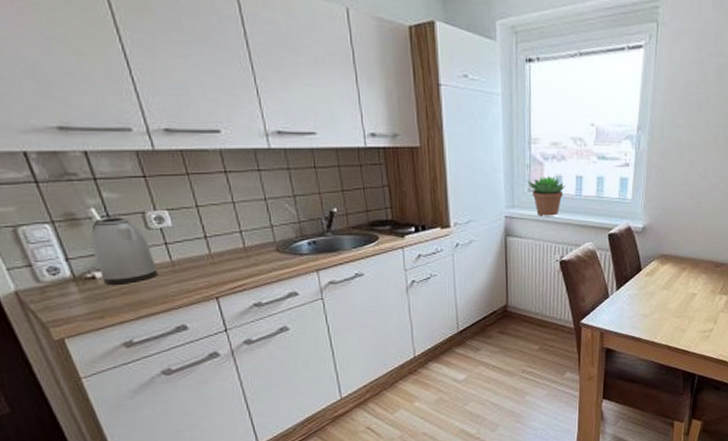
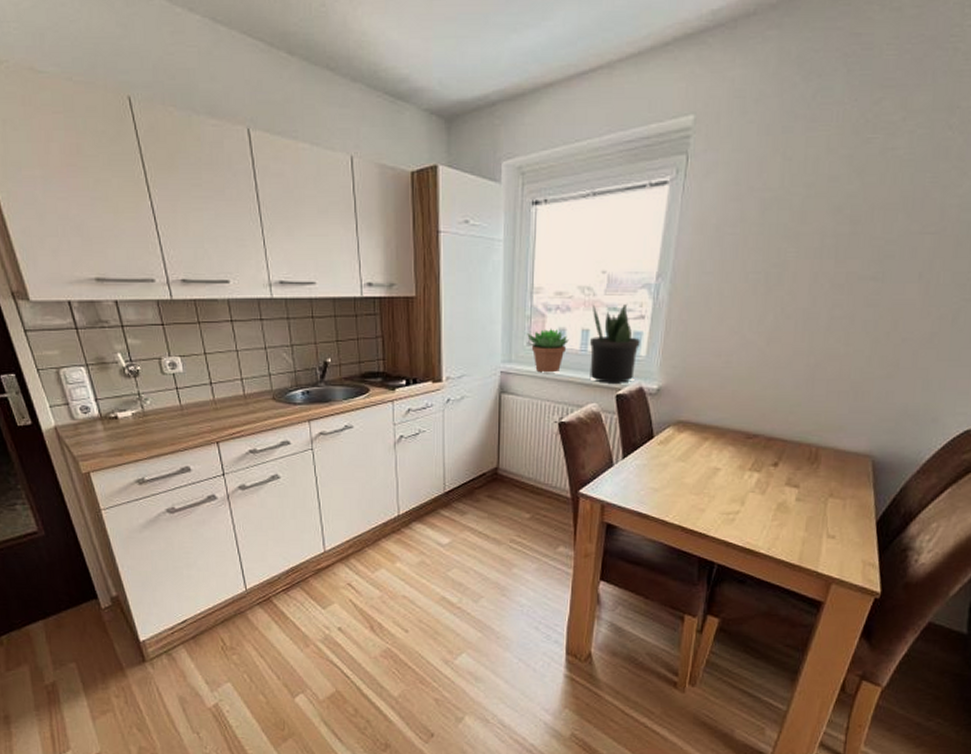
kettle: present [90,217,159,285] -> none [116,362,169,425]
planter: none [583,152,626,224] -> present [589,303,640,383]

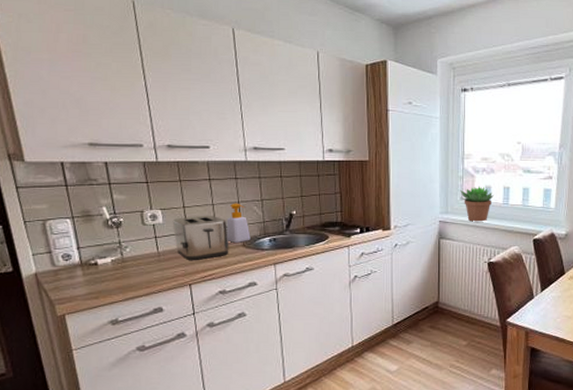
toaster: none [193,363,258,416] -> present [172,215,229,261]
soap bottle: none [253,349,281,397] -> present [226,203,251,244]
planter: present [589,303,640,383] -> none [510,166,550,230]

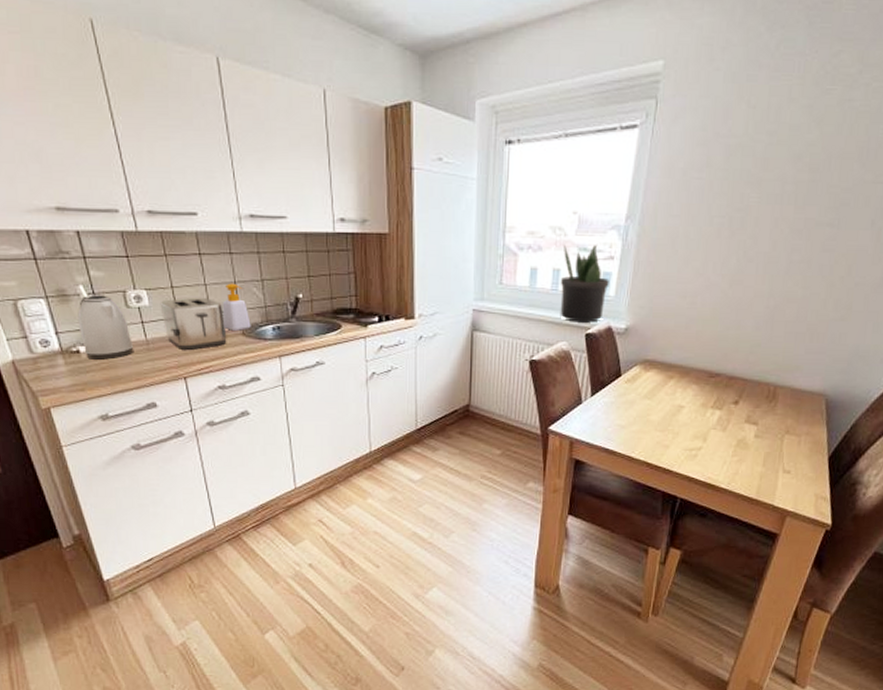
kettle: none [98,215,147,270] -> present [78,295,134,360]
succulent plant: present [460,186,494,222] -> none [499,267,540,311]
planter: none [510,166,550,230] -> present [560,243,609,323]

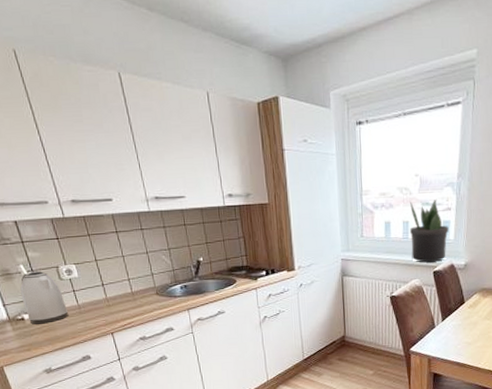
toaster: present [160,297,227,351] -> none [87,266,144,311]
soap bottle: present [222,283,251,332] -> none [138,253,163,293]

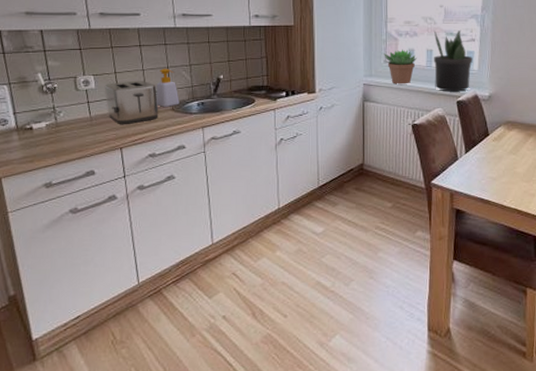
kettle: present [20,271,69,325] -> none [34,81,79,135]
toaster: none [87,266,144,311] -> present [104,80,159,125]
soap bottle: none [138,253,163,293] -> present [156,68,180,108]
succulent plant: none [360,222,393,258] -> present [384,49,417,84]

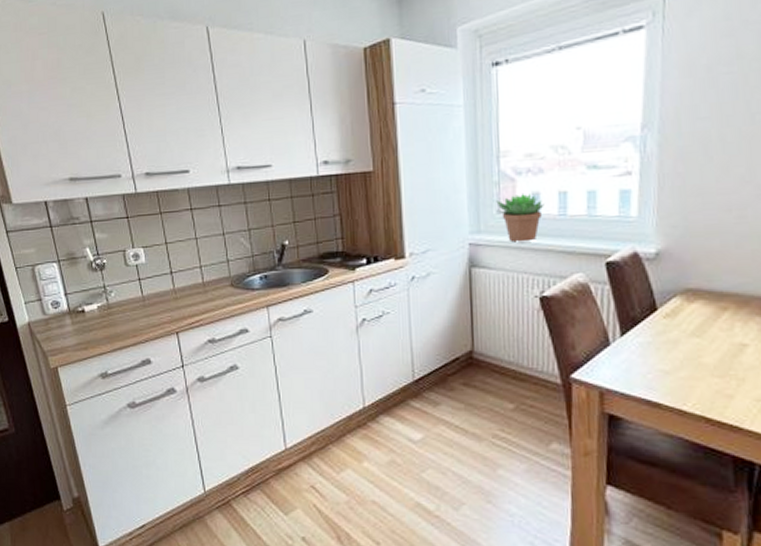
toaster: present [104,80,159,125] -> none [155,250,216,306]
soap bottle: present [156,68,180,108] -> none [211,235,239,284]
planter: present [433,29,473,92] -> none [567,159,629,250]

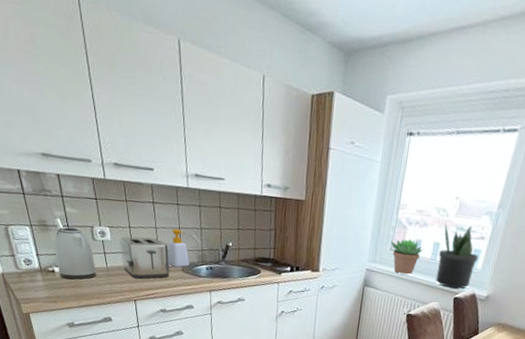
kettle: none [84,255,132,318] -> present [55,227,97,280]
toaster: none [155,250,216,306] -> present [119,237,170,279]
soap bottle: none [211,235,239,284] -> present [168,228,190,268]
planter: none [567,159,629,250] -> present [435,222,479,289]

